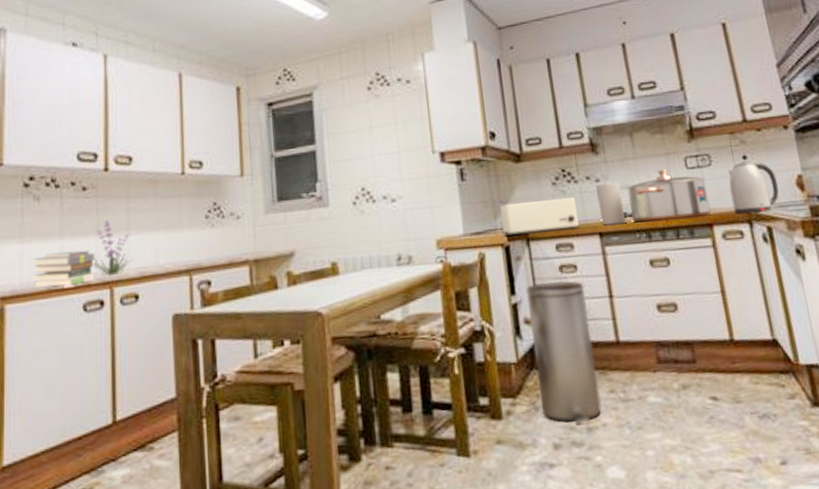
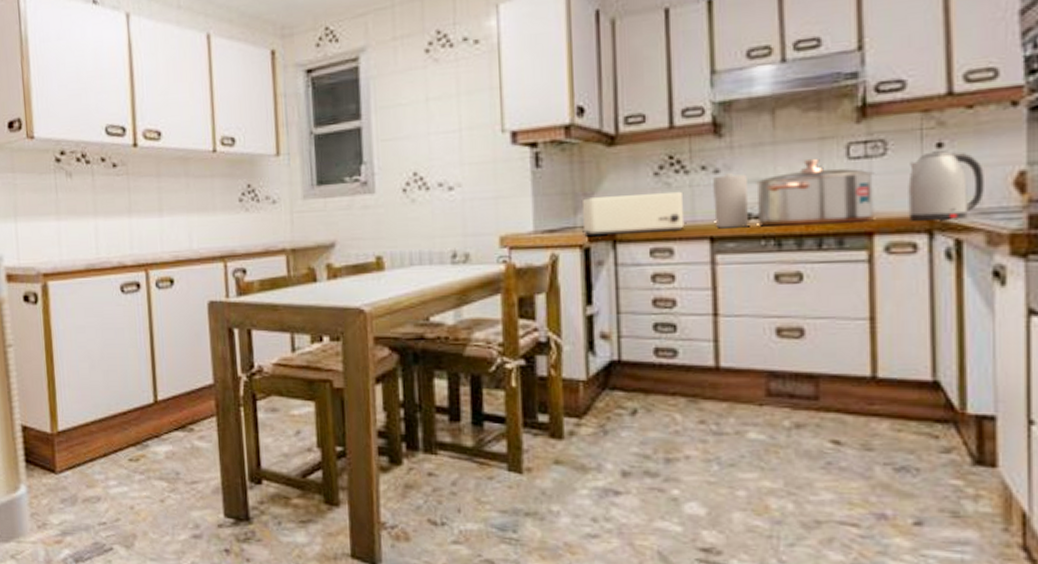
books: present [33,250,95,288] -> none [70,230,129,267]
plant: present [92,219,133,276] -> none [127,199,167,258]
pedal bin: present [526,280,602,424] -> none [606,292,686,453]

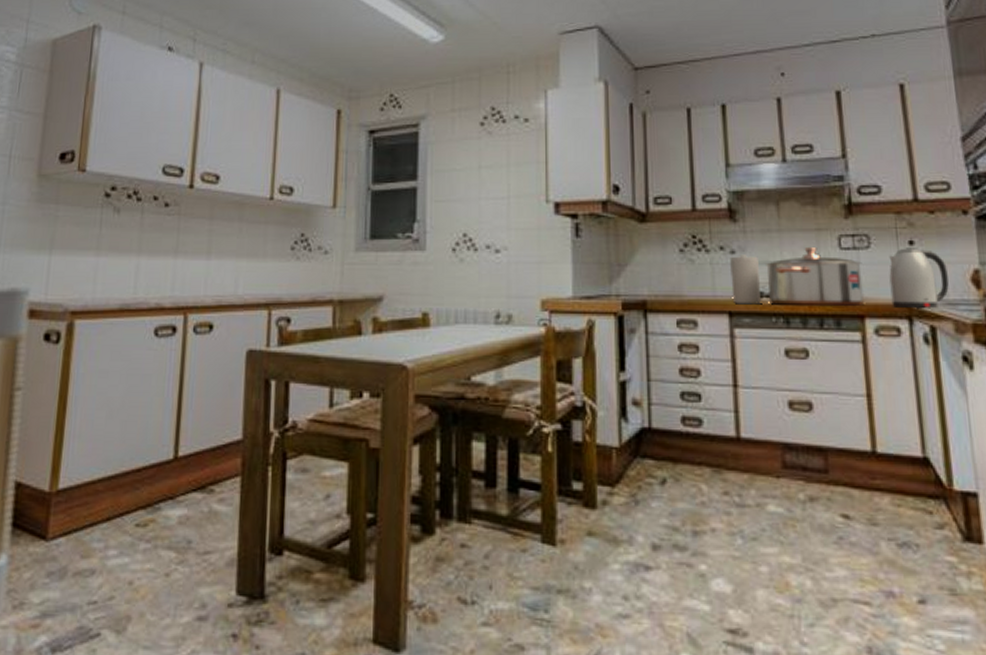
toaster: present [581,191,685,237] -> none [616,267,707,306]

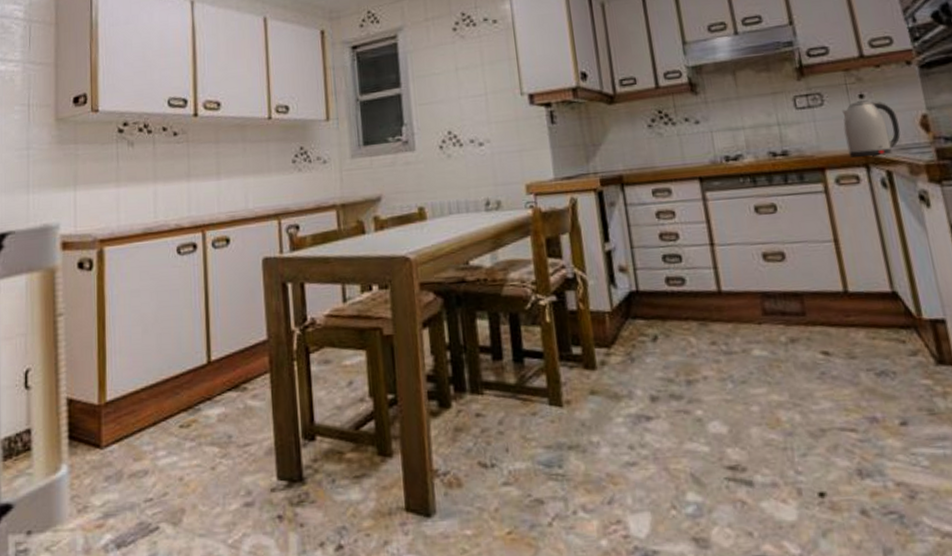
paper towel holder: present [730,255,761,305] -> none [695,123,728,170]
cooking pot: present [766,246,864,307] -> none [729,109,823,168]

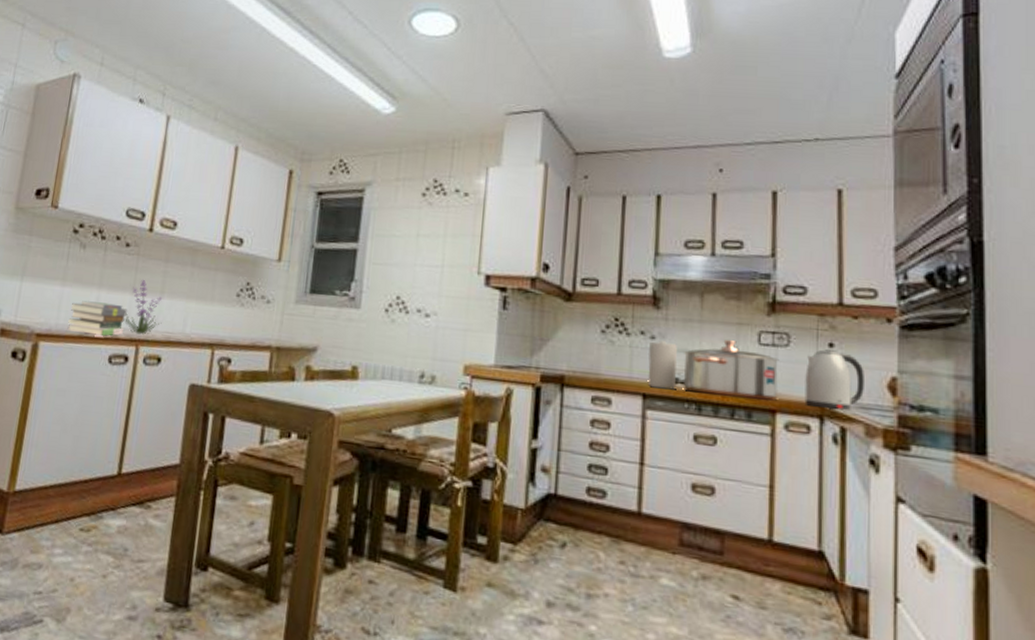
books: none [129,194,187,231] -> present [68,301,127,336]
plant: none [185,164,224,220] -> present [123,279,162,335]
paper towel holder: none [695,123,728,170] -> present [648,340,677,390]
cooking pot: none [729,109,823,168] -> present [684,339,780,402]

